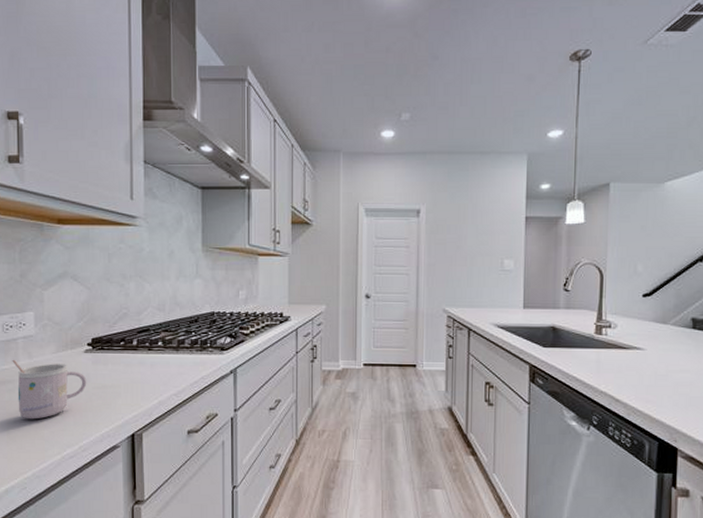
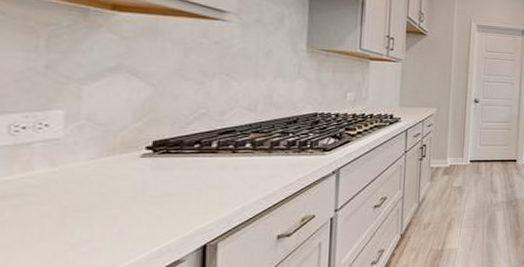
mug: present [12,359,87,420] -> none [21,168,142,241]

